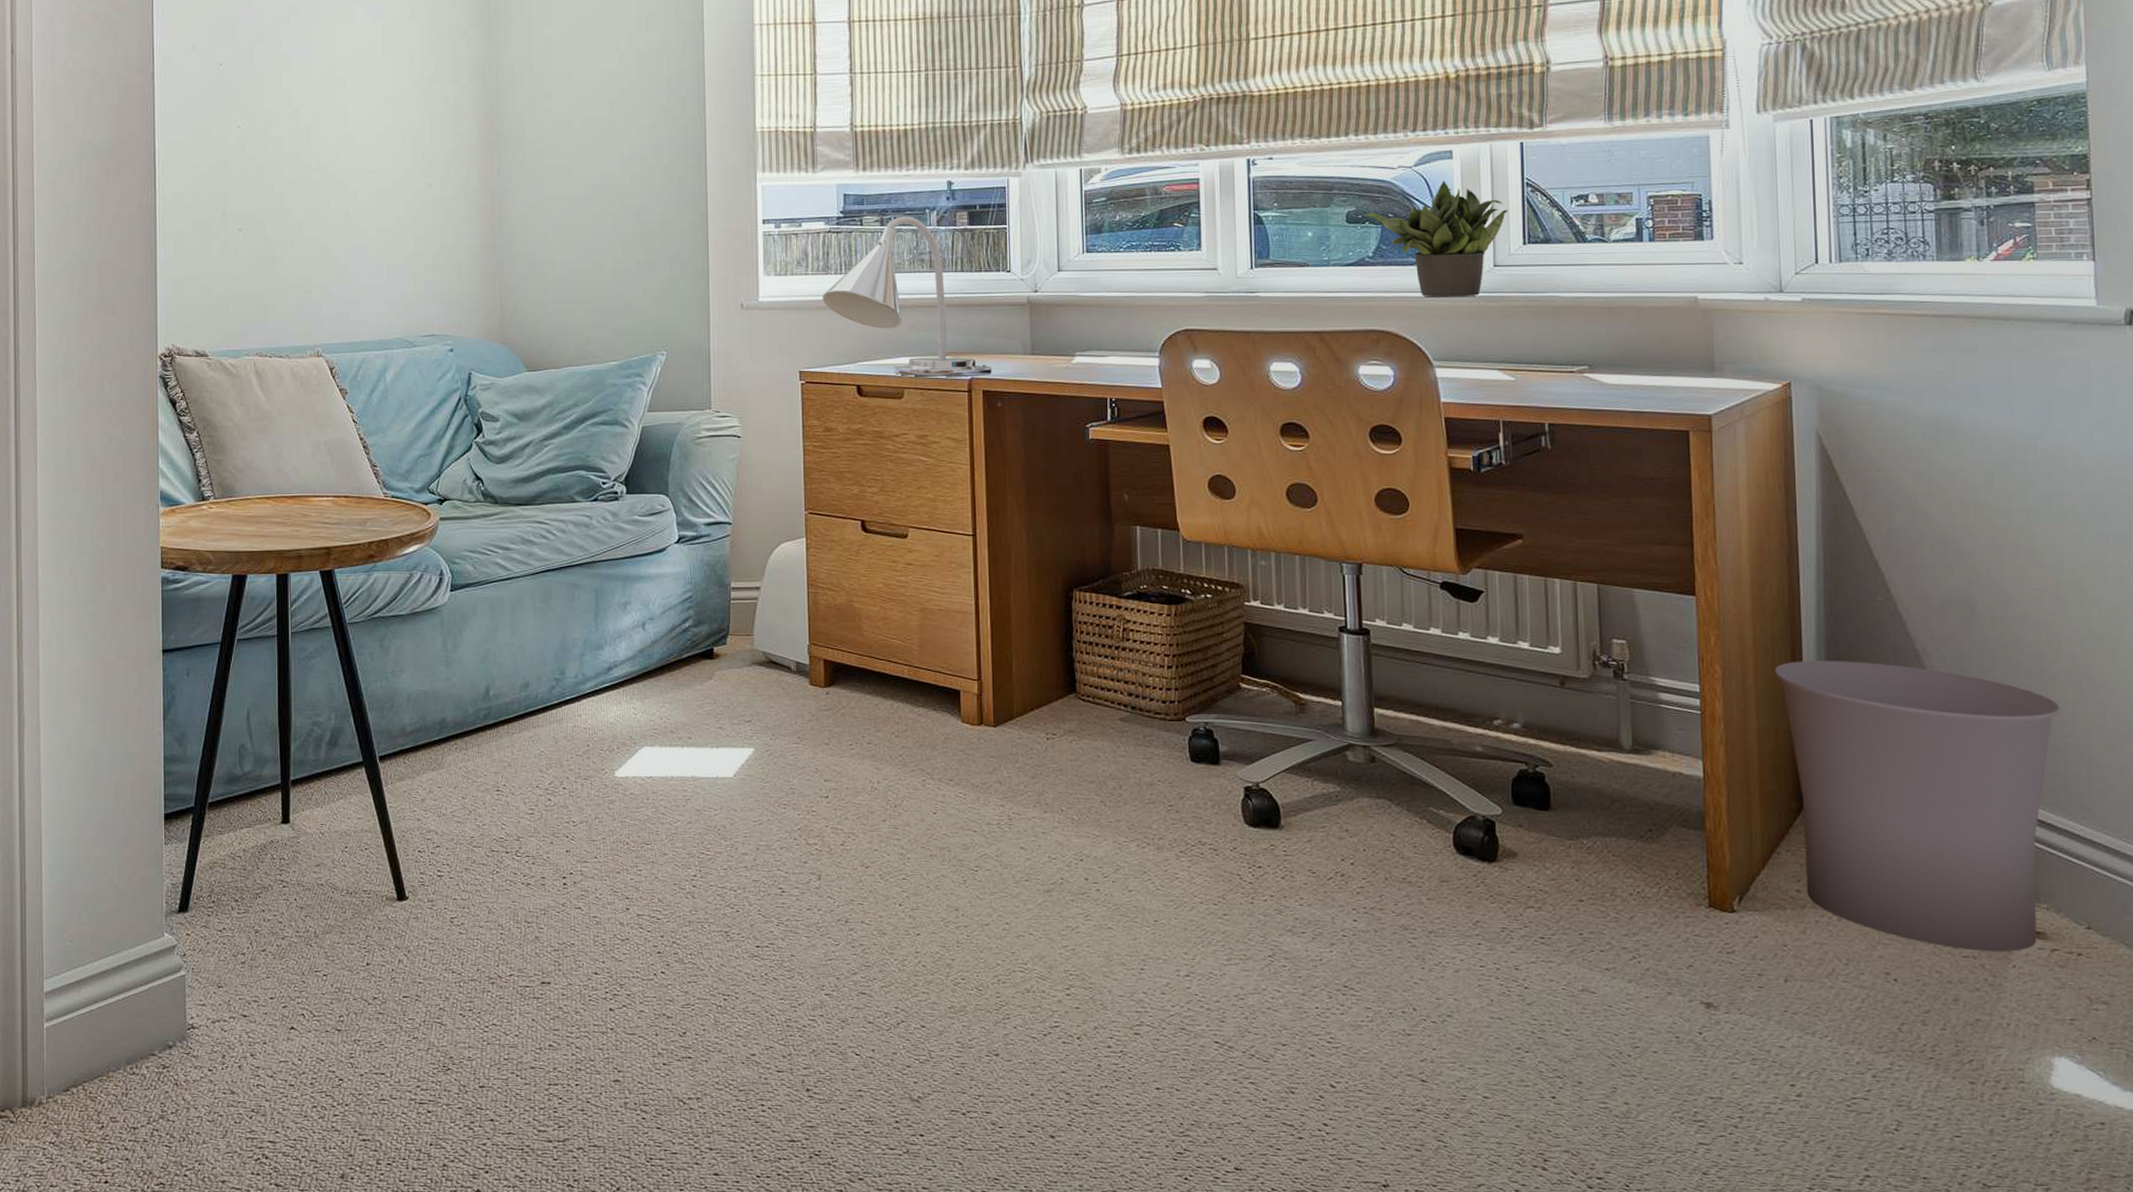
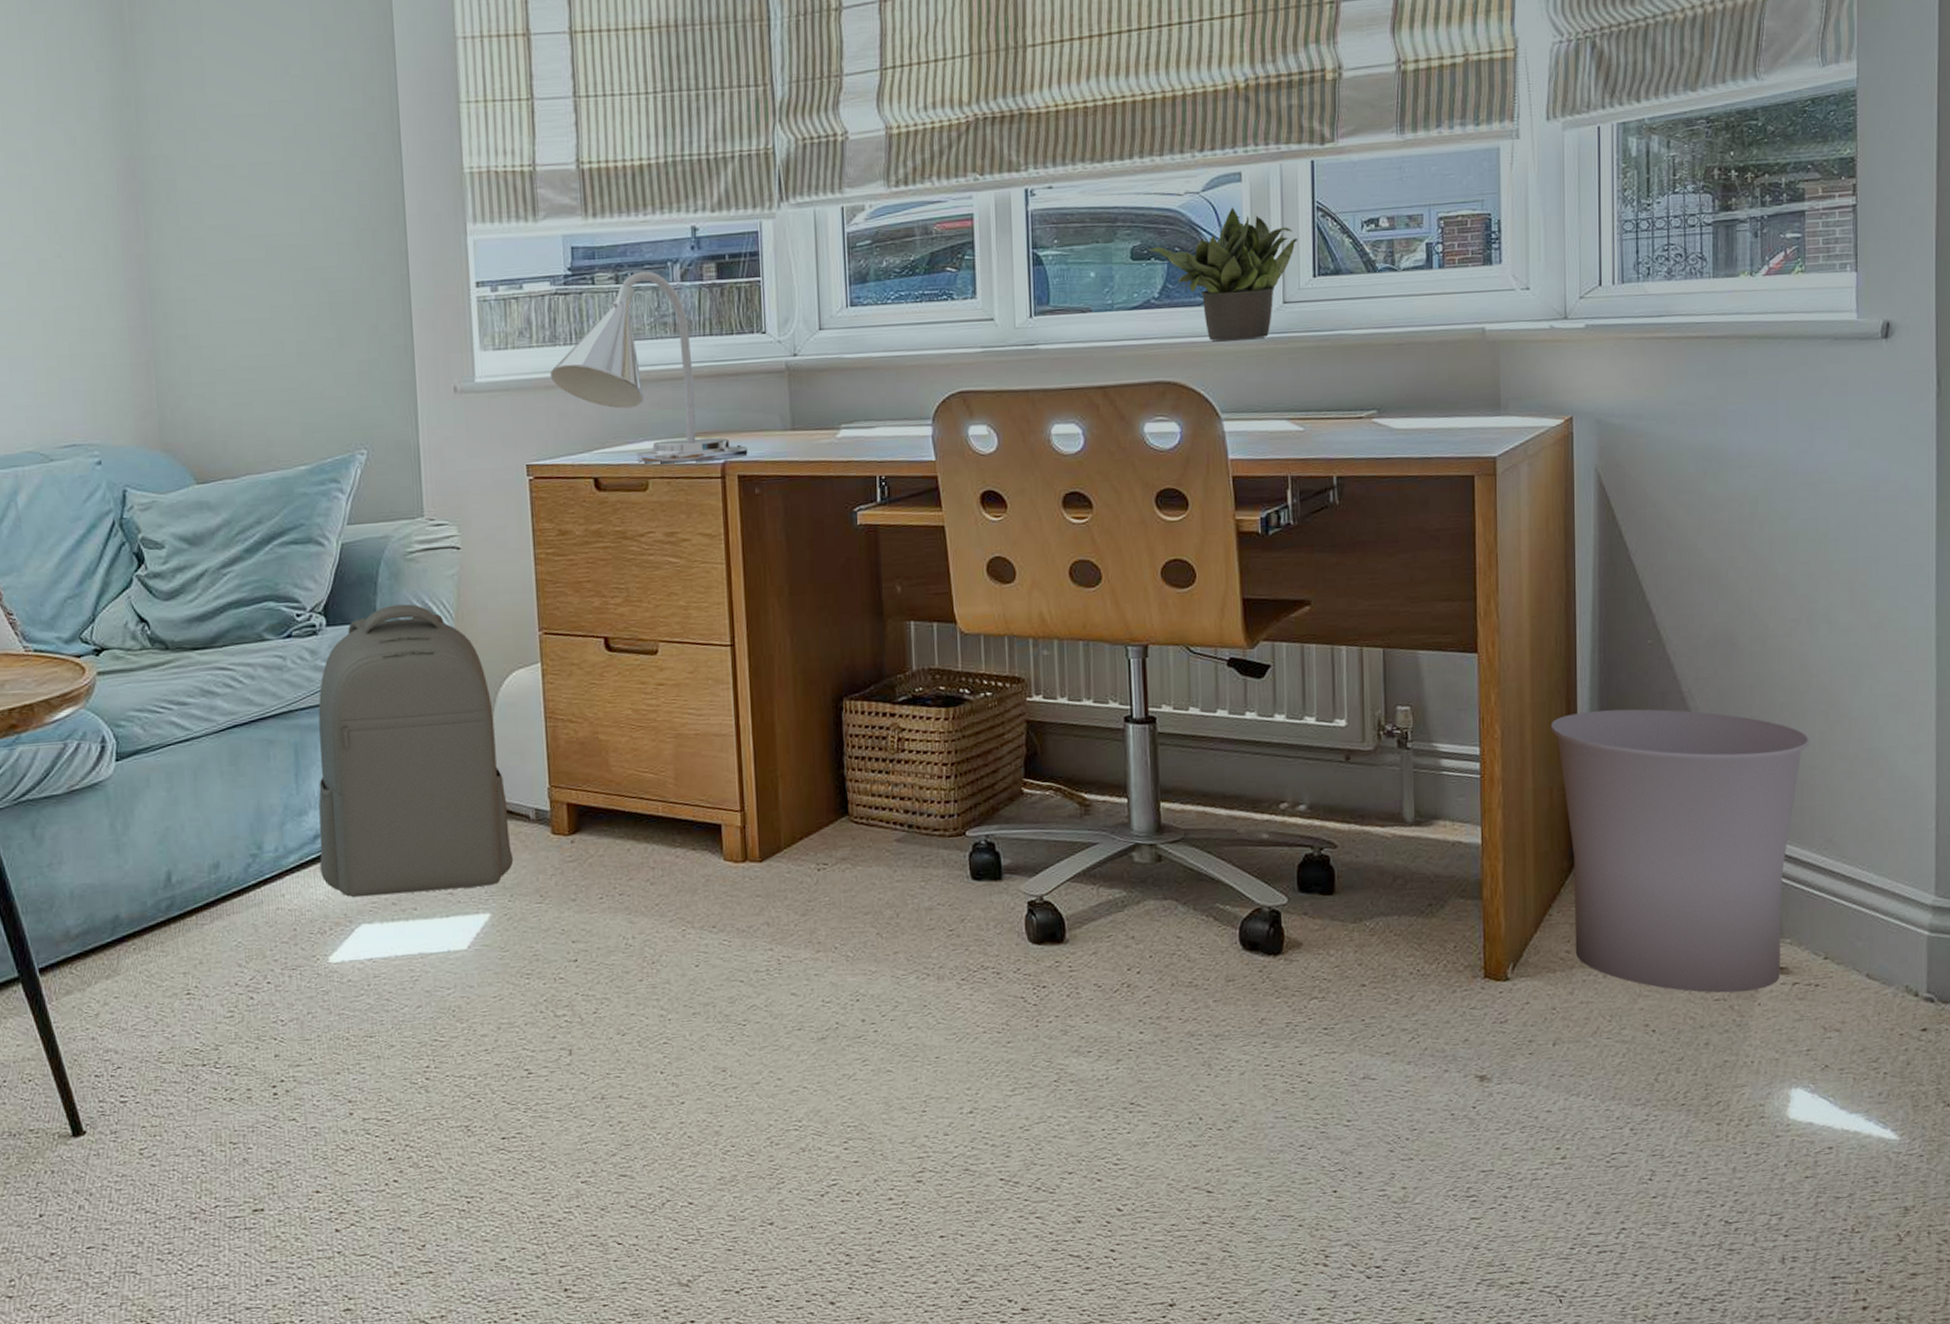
backpack: none [612,480,776,724] -> present [318,604,514,898]

